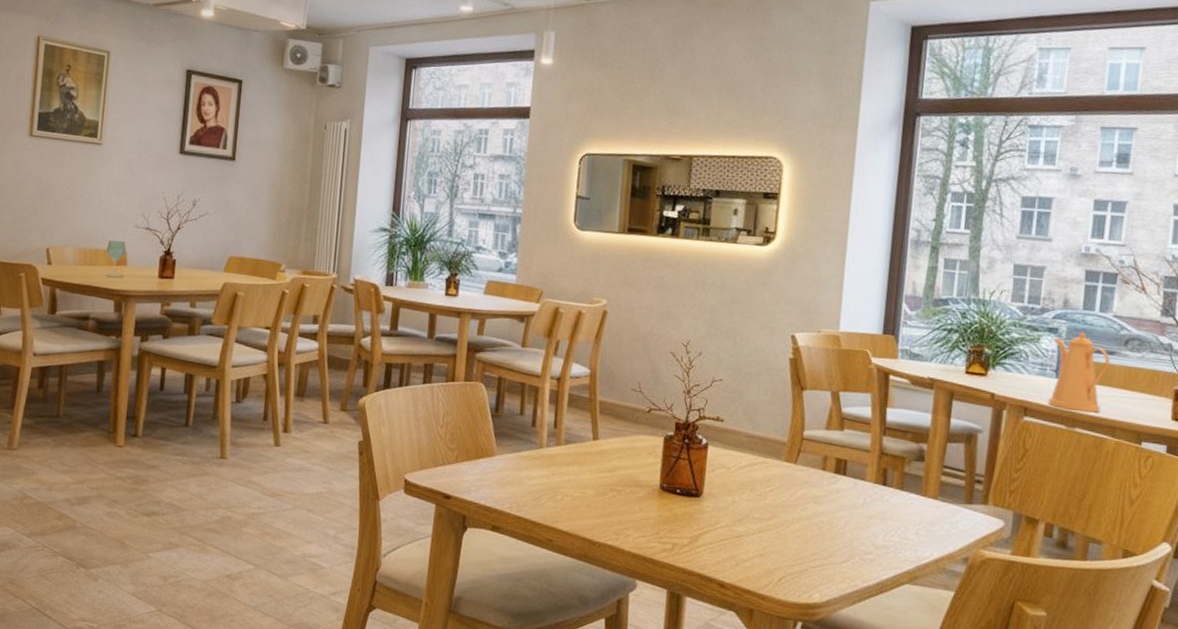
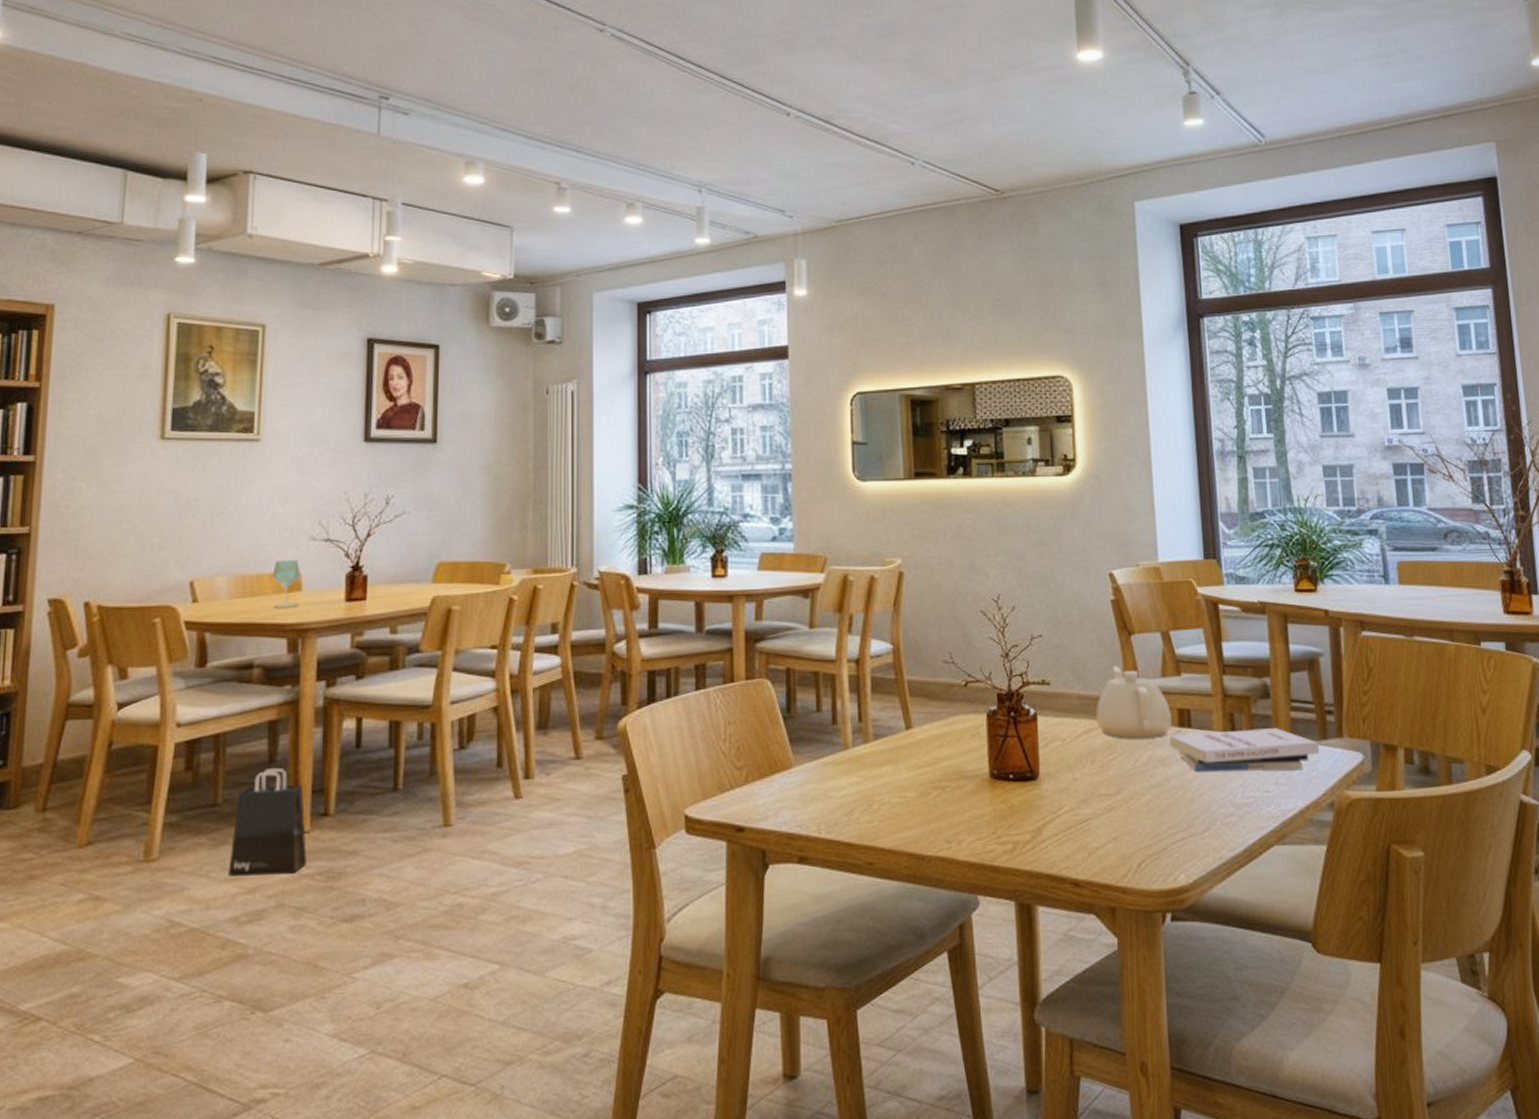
shopping bag: none [65,395,121,475] -> present [228,767,307,876]
teapot: none [760,414,830,479] -> present [1095,665,1173,739]
books: none [823,479,963,525] -> present [1168,728,1319,772]
coffee pot: present [1048,332,1110,413] -> none [1375,530,1434,618]

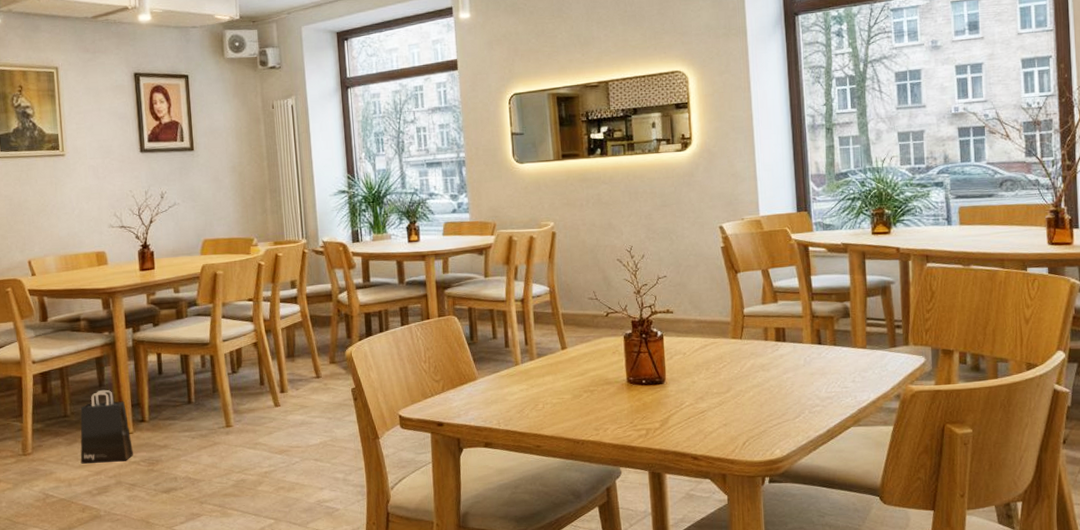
wine glass: present [272,559,301,609] -> none [85,242,106,278]
teapot: present [1095,665,1173,739] -> none [709,297,771,351]
books: present [1168,728,1319,772] -> none [767,340,889,374]

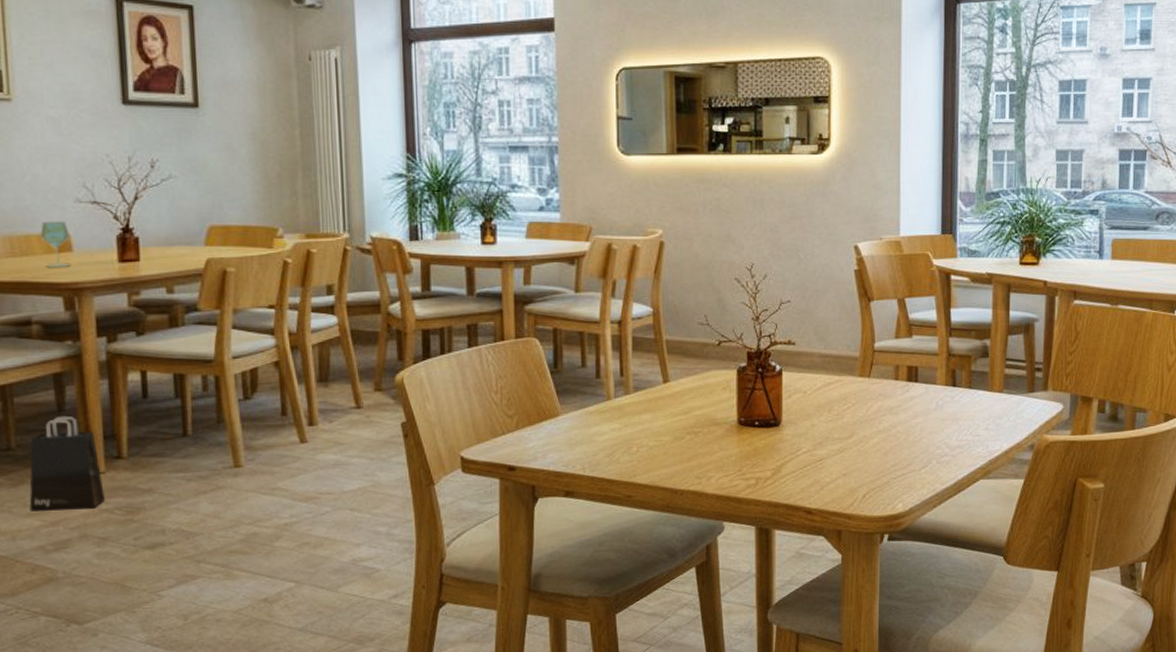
wine glass: none [85,242,106,278] -> present [40,220,70,269]

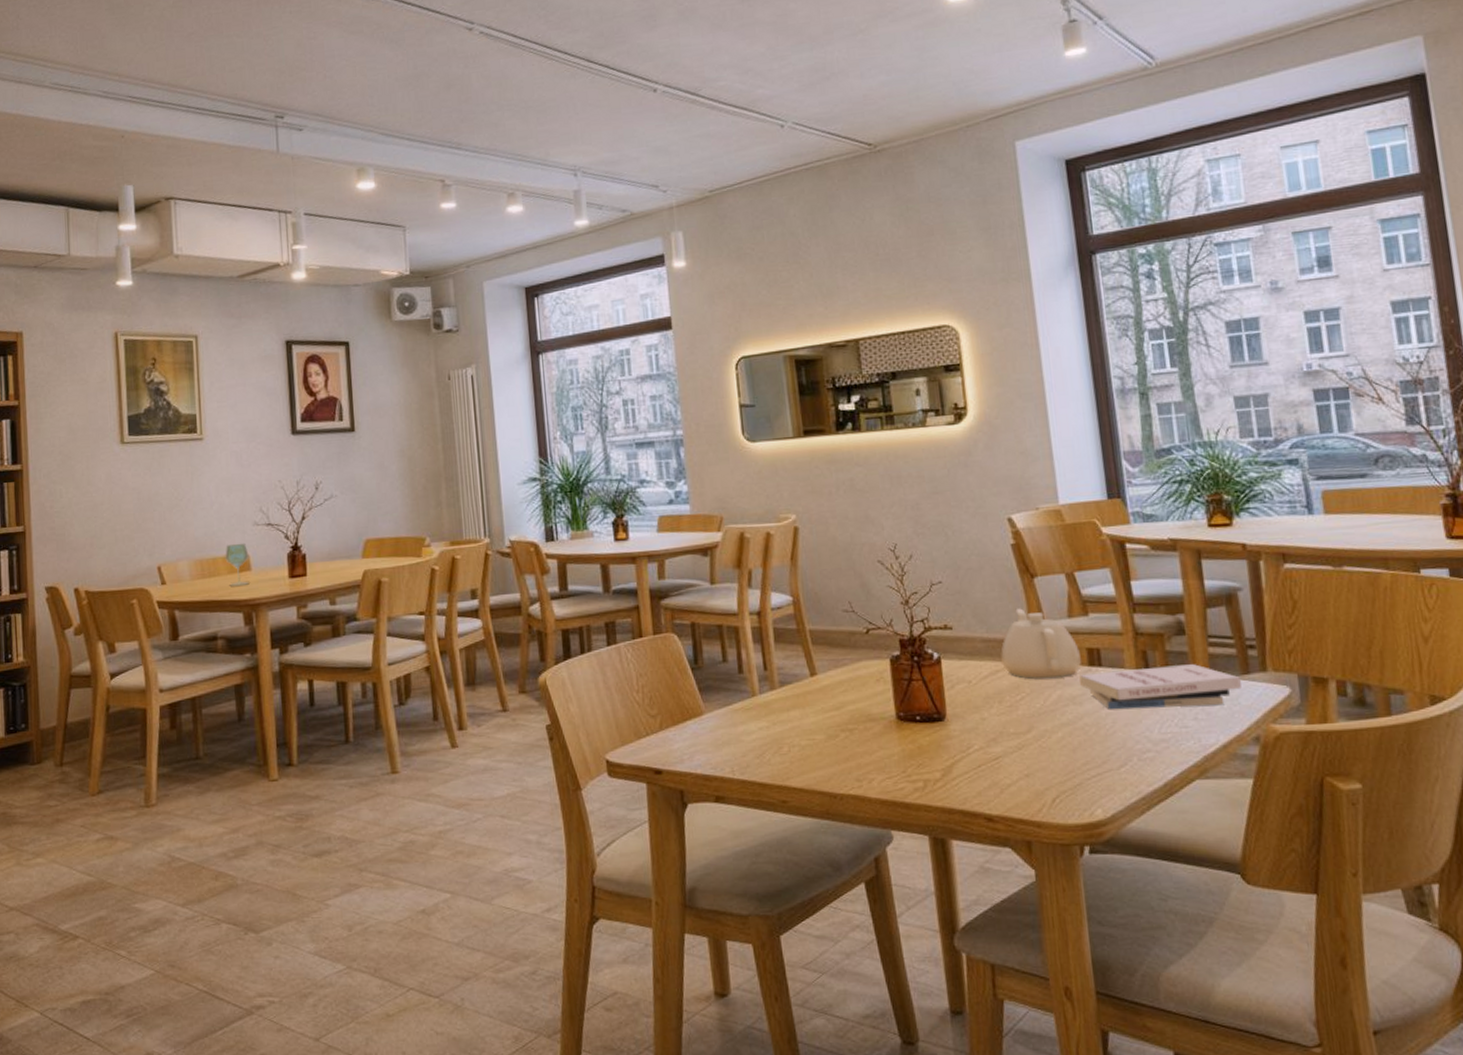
shopping bag: present [29,415,105,512] -> none [214,725,278,819]
teapot: none [834,328,902,391] -> present [1001,608,1082,679]
books: none [897,383,1026,420] -> present [1078,664,1242,709]

